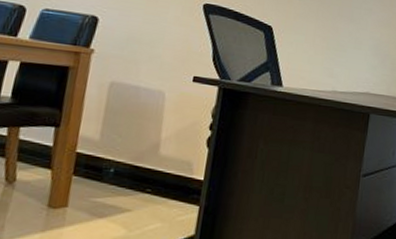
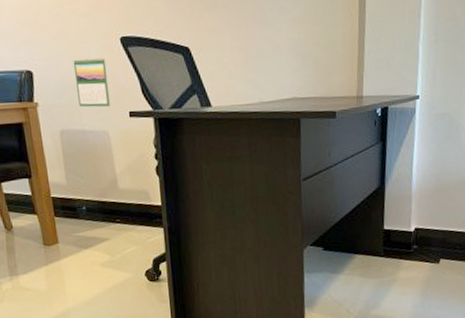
calendar: none [140,15,183,68] -> present [73,57,111,108]

